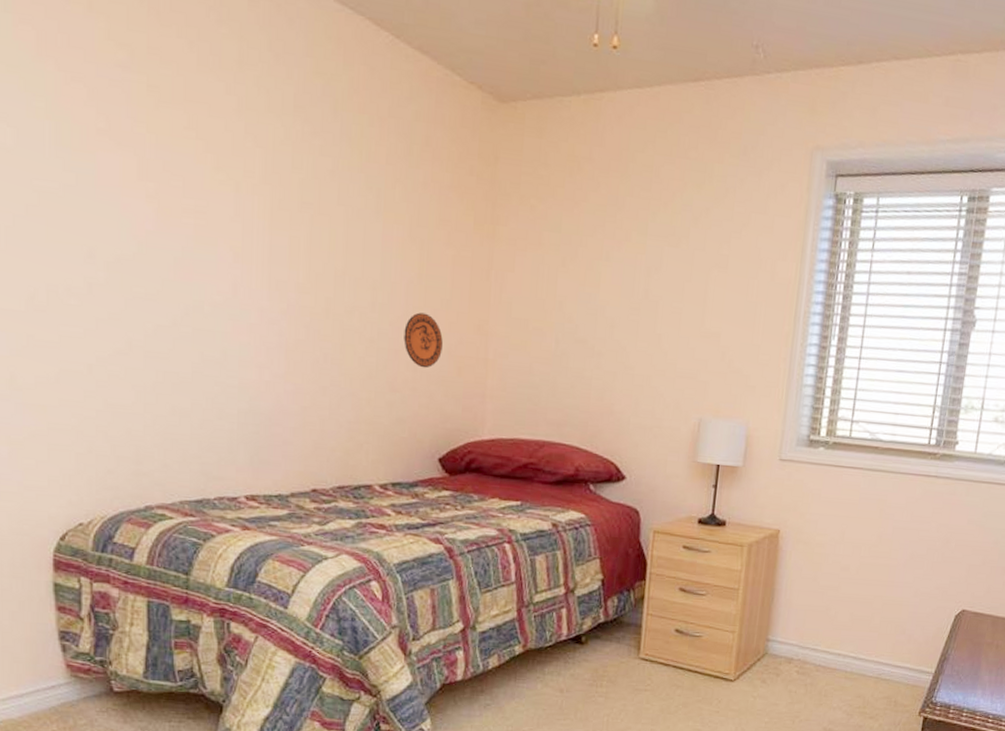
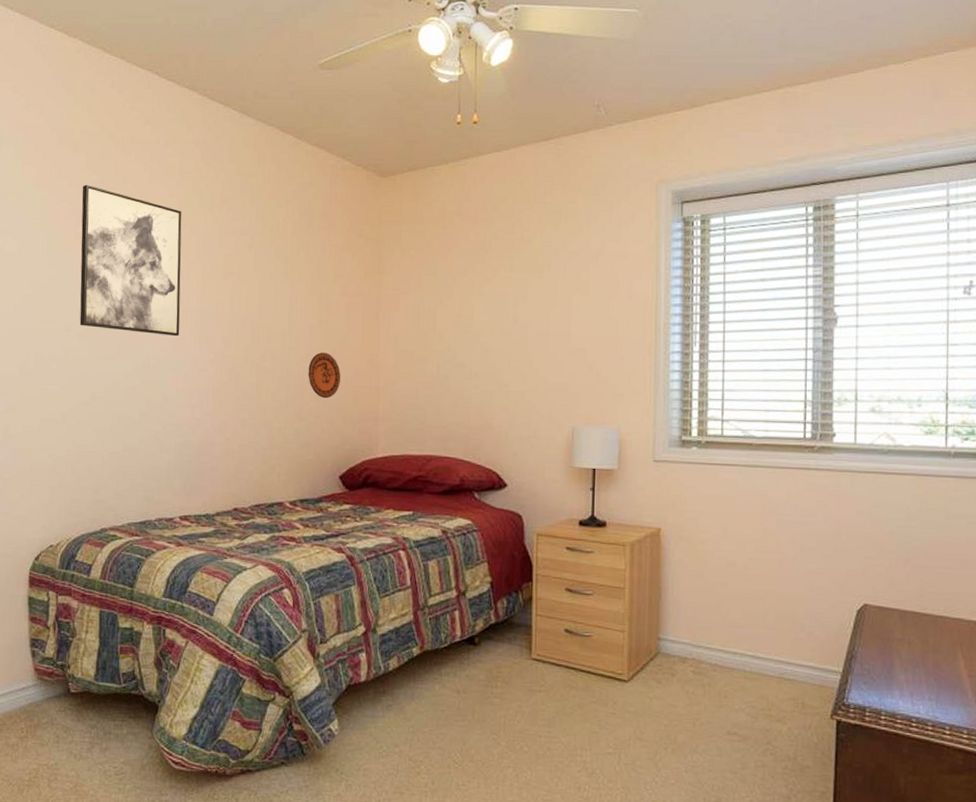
wall art: none [102,61,243,278] -> present [79,184,182,337]

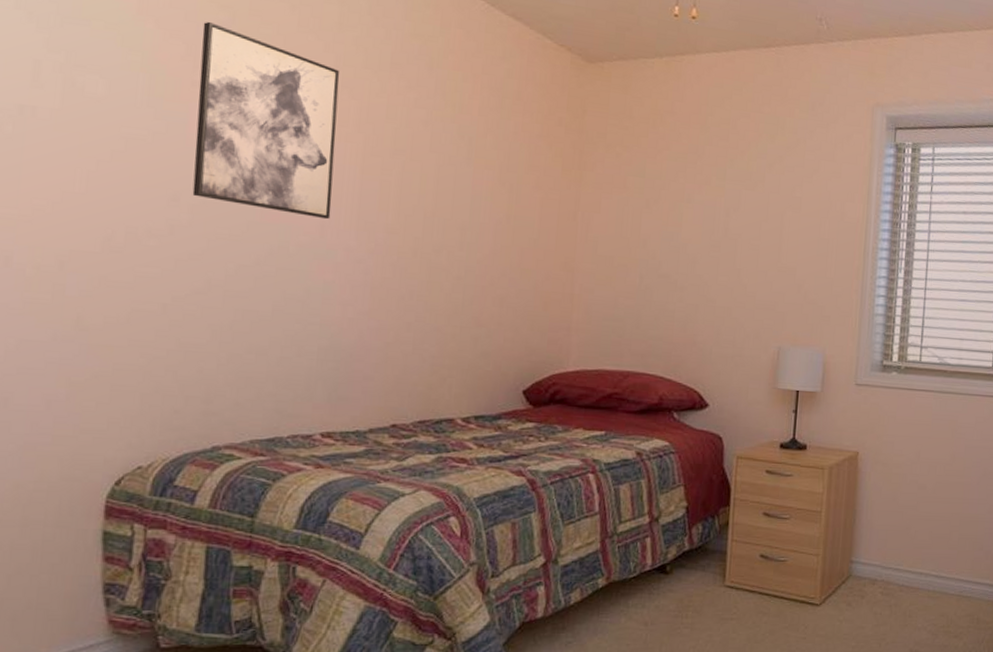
decorative plate: present [308,352,340,399] -> none [490,251,530,304]

